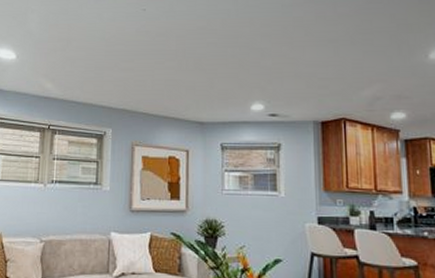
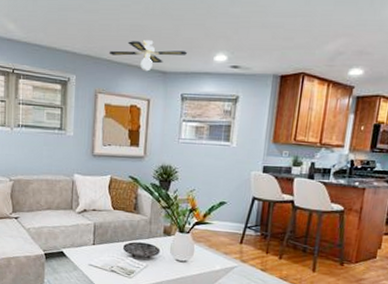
ceiling fan: none [144,93,224,123] -> present [109,40,188,72]

